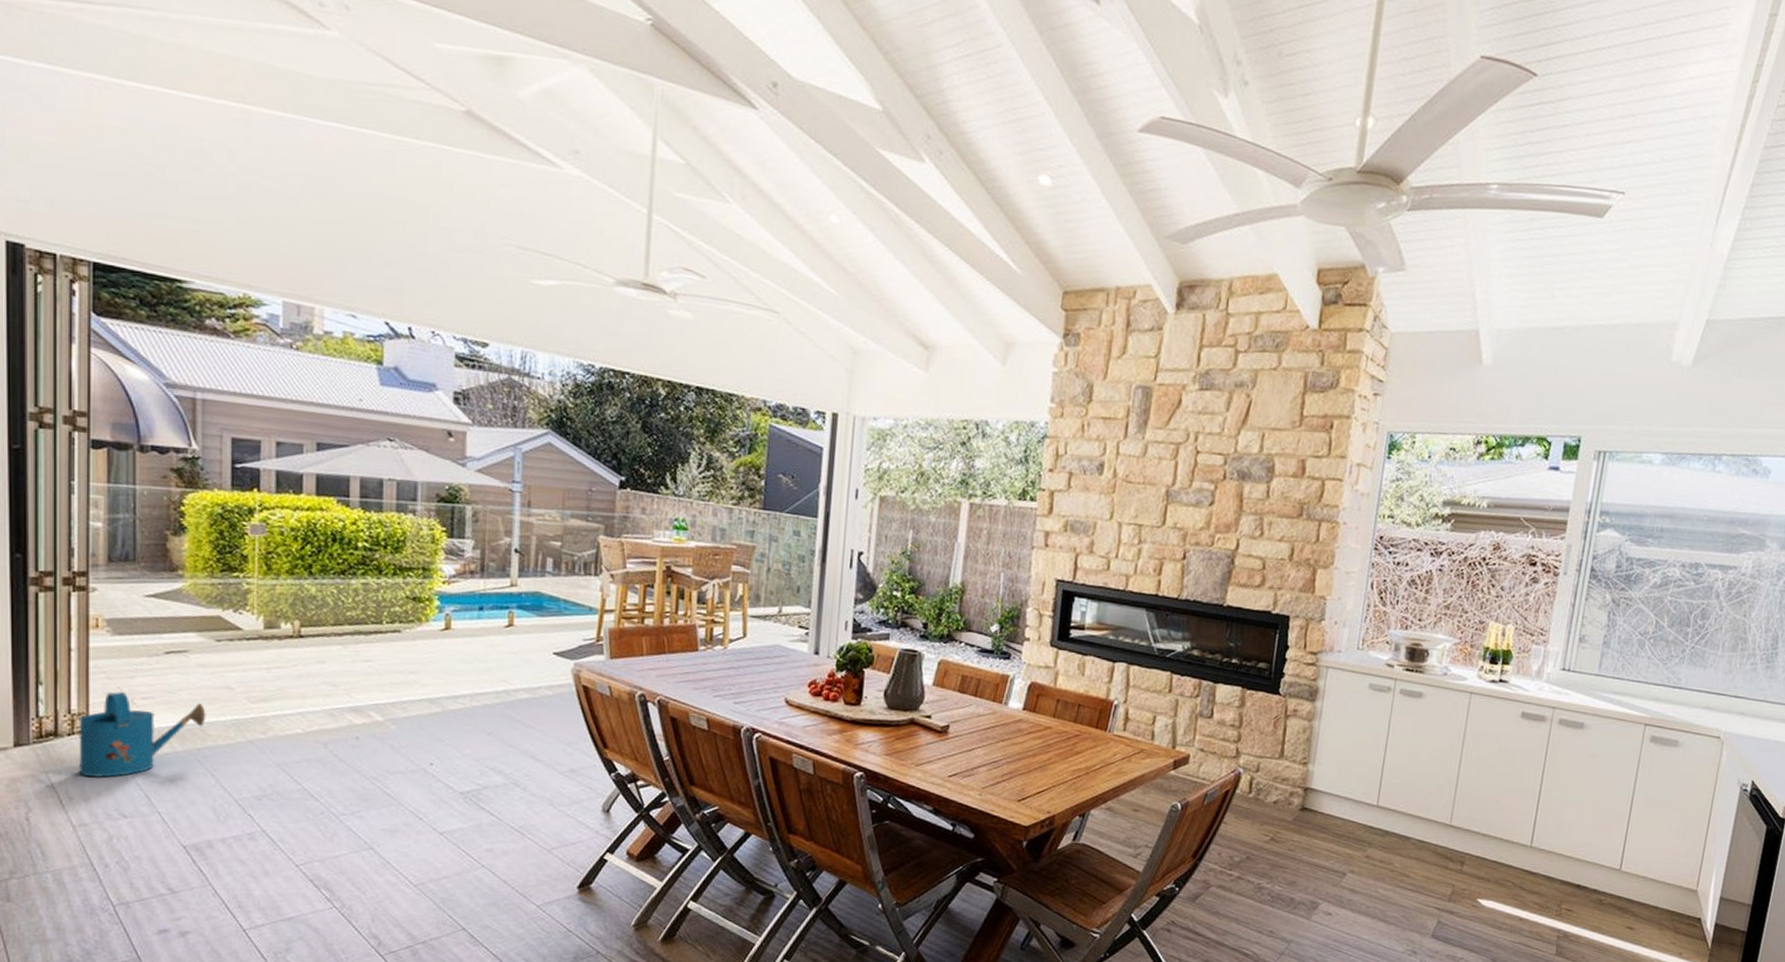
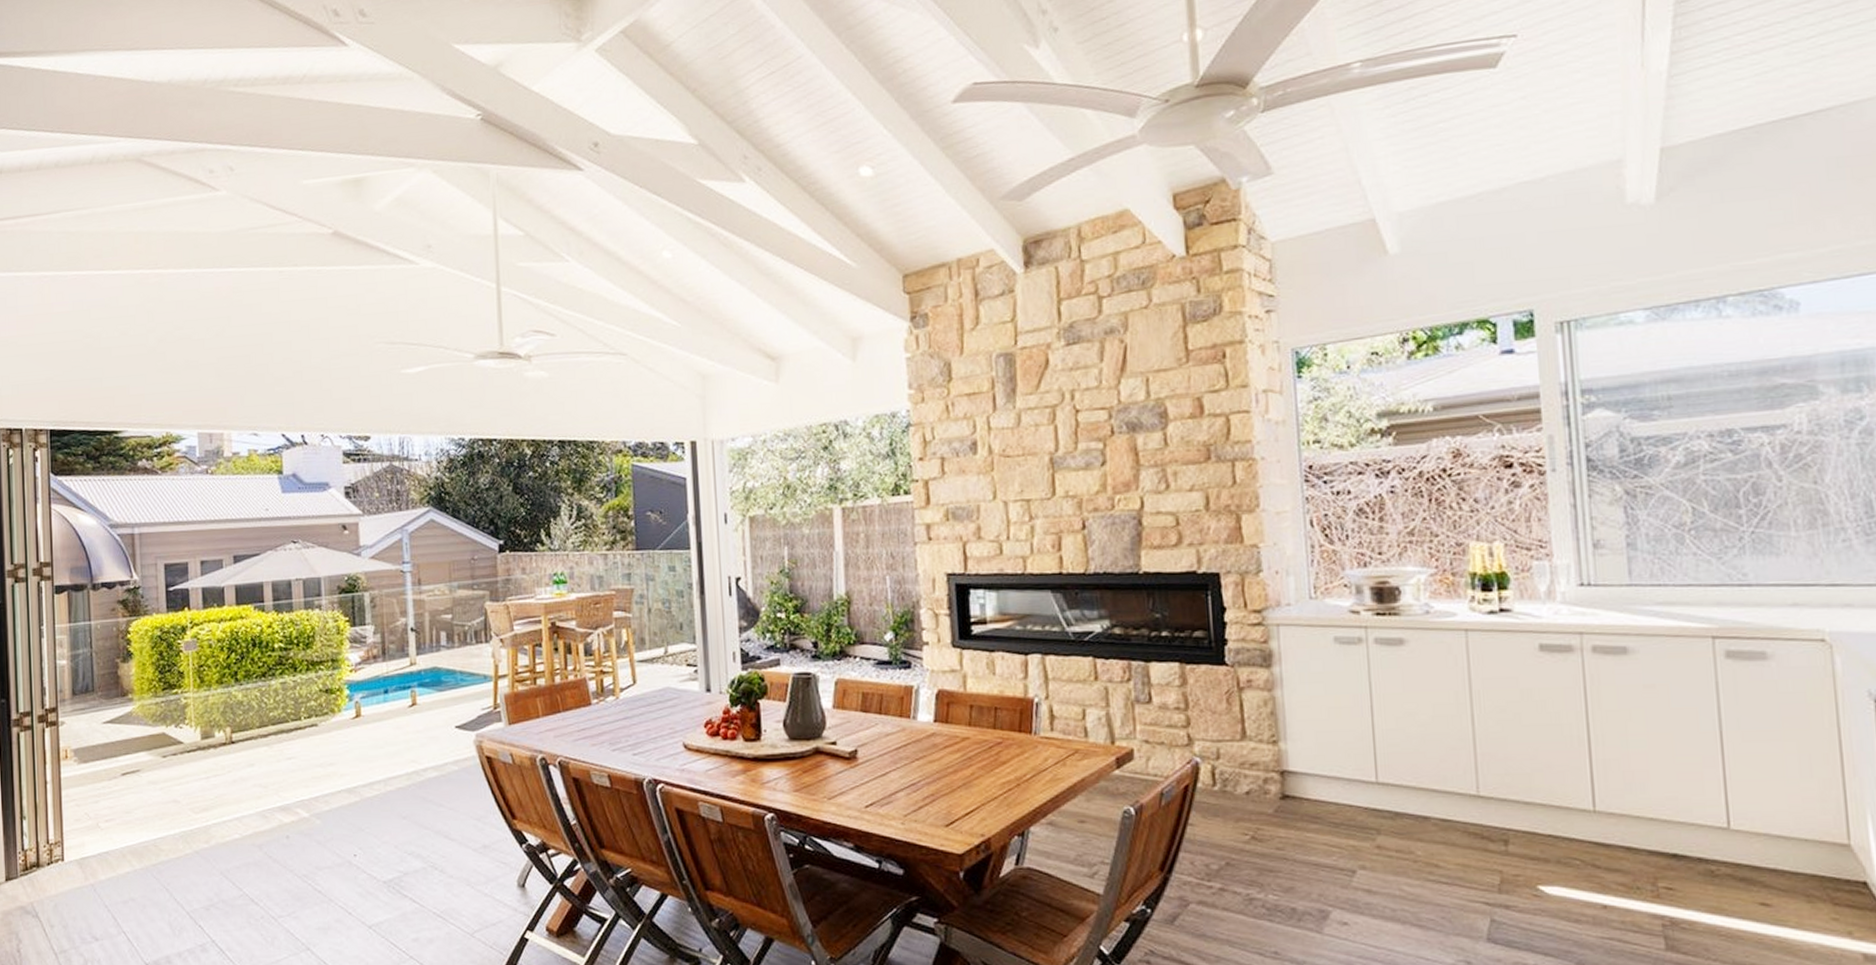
watering can: present [79,692,206,778] -> none [55,817,158,903]

